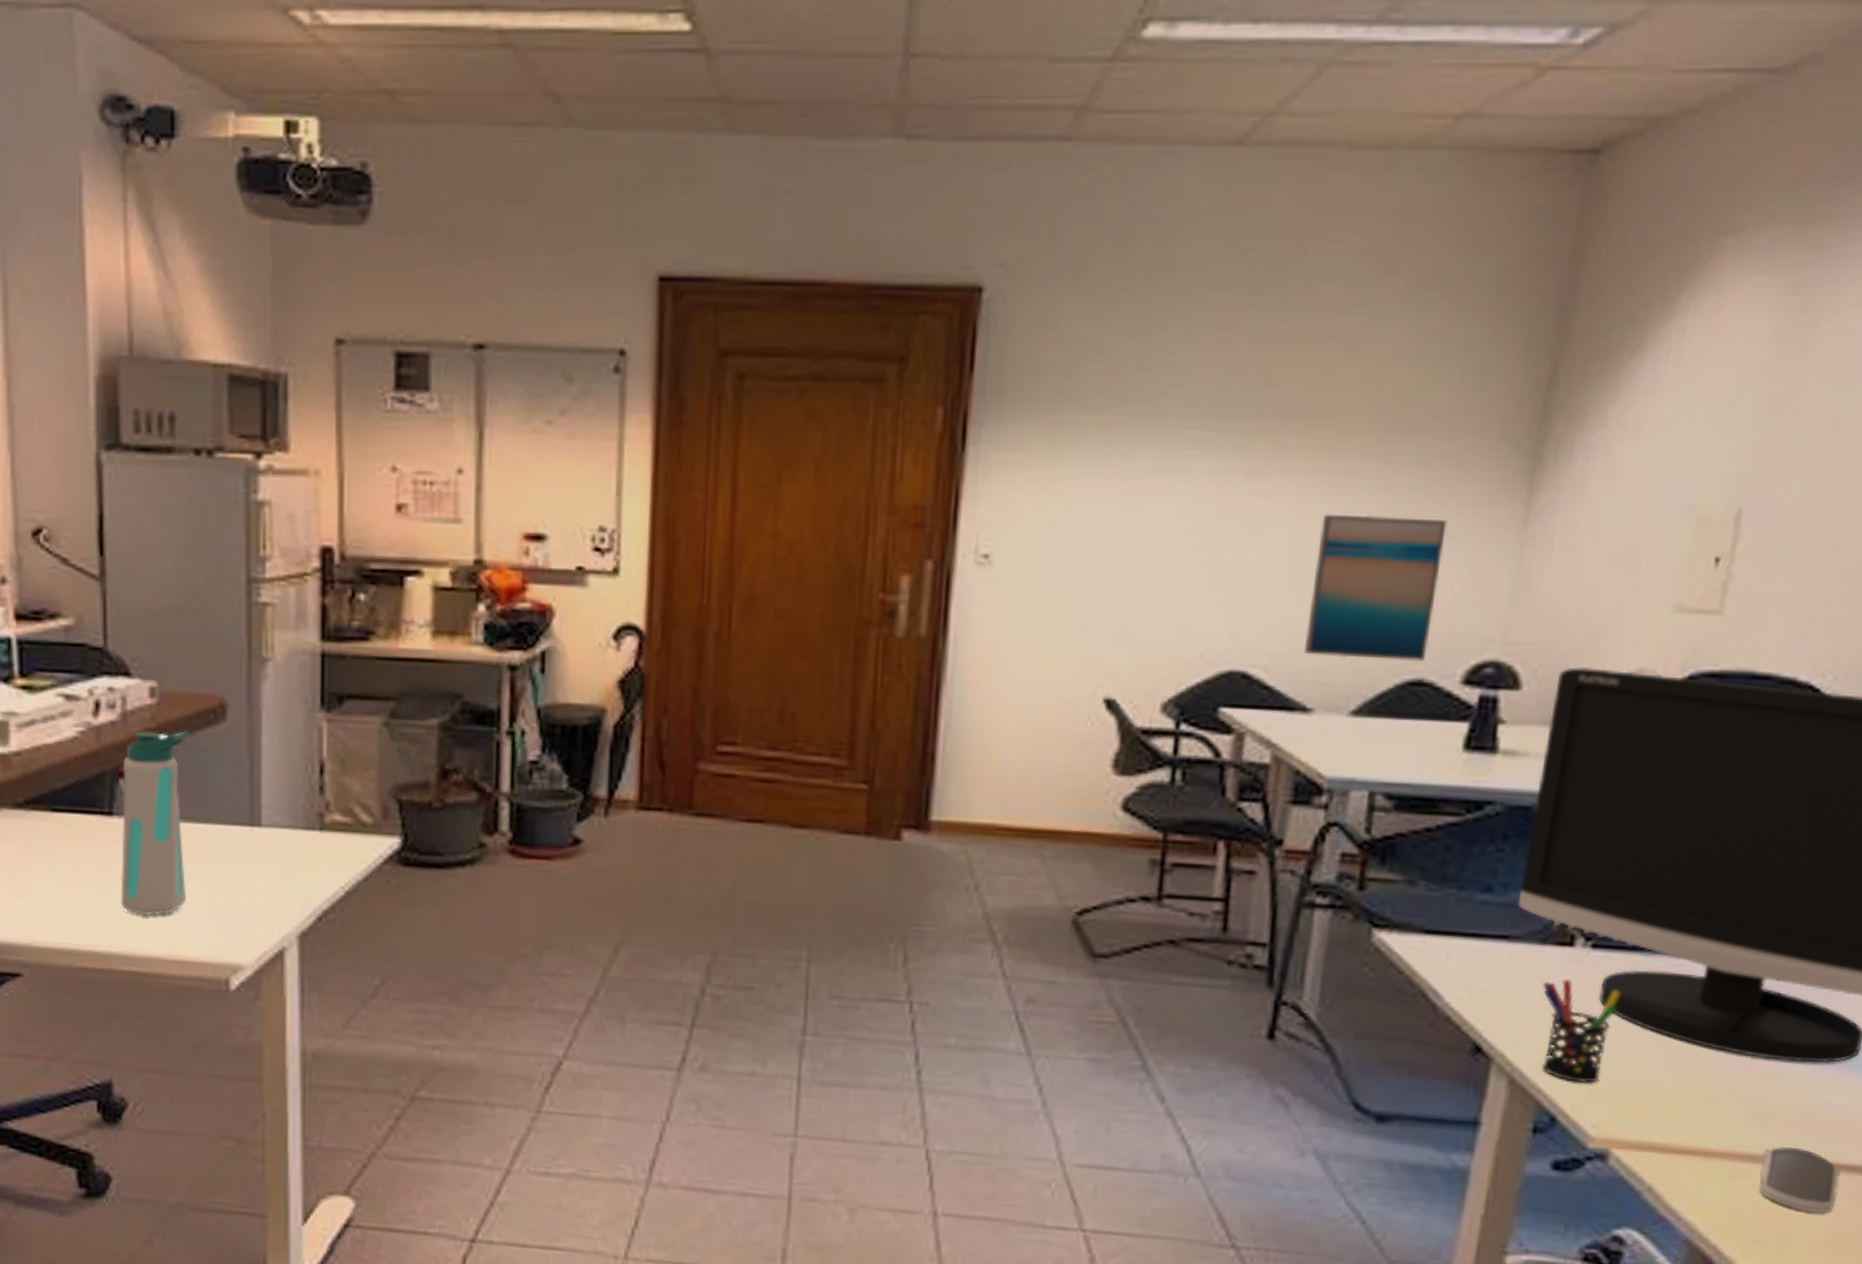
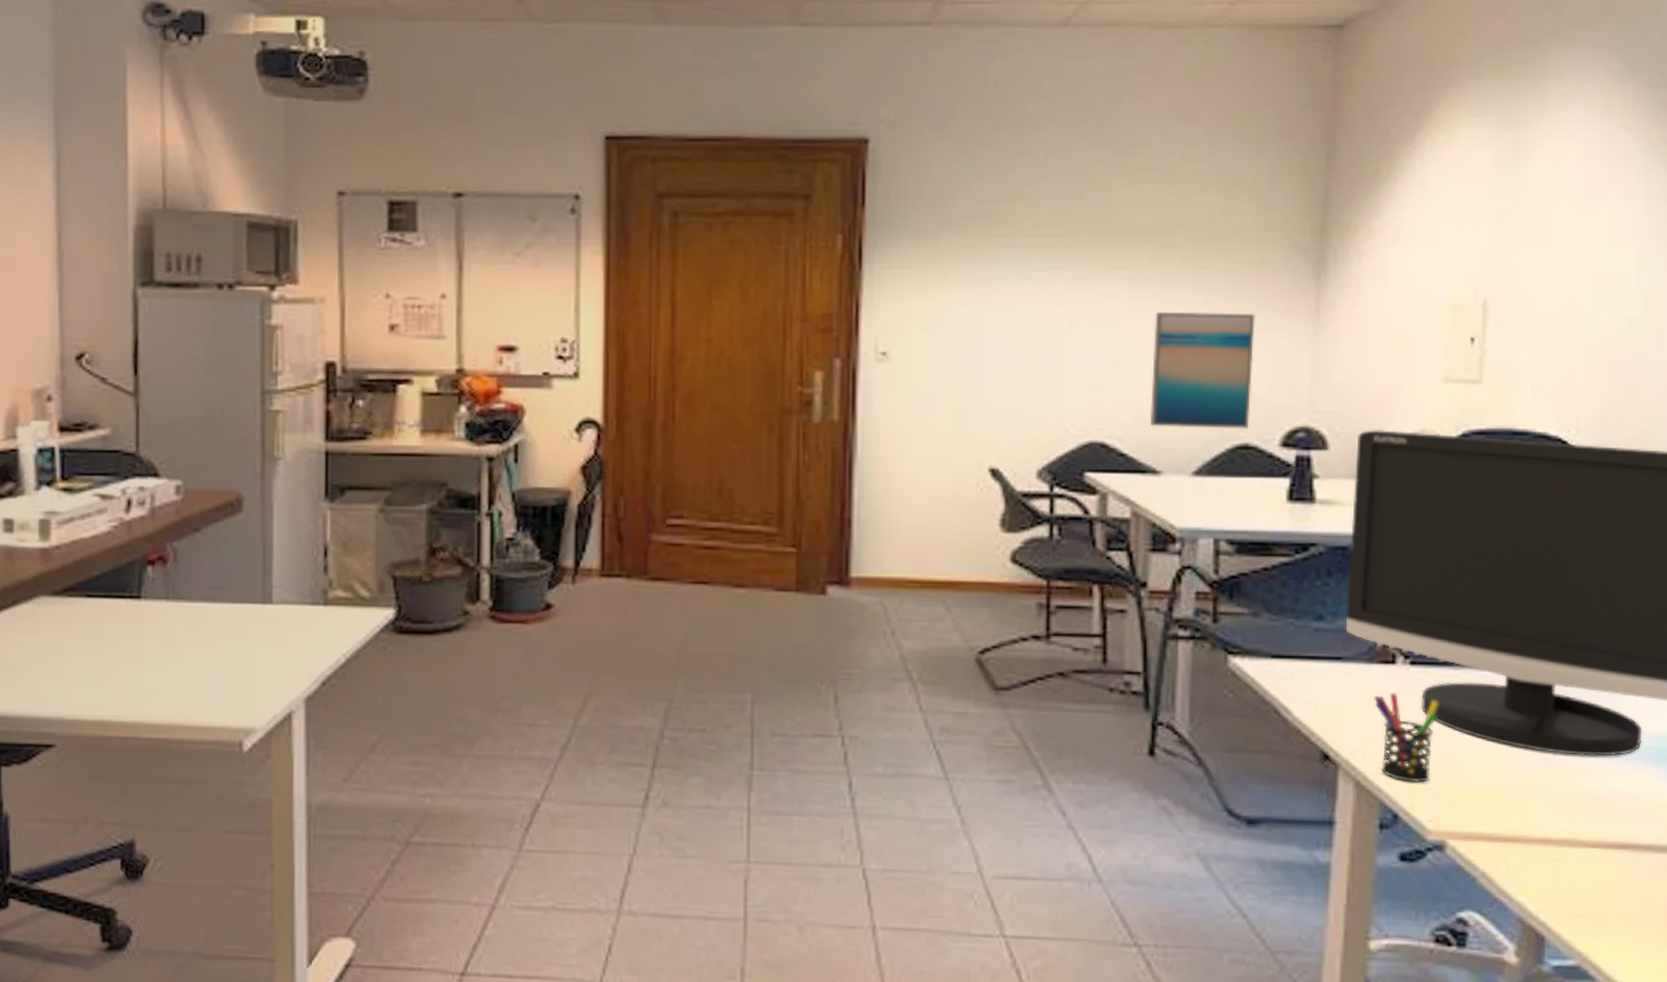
water bottle: present [120,731,190,916] -> none [146,522,211,688]
computer mouse: present [1759,1147,1841,1213] -> none [1573,832,1639,889]

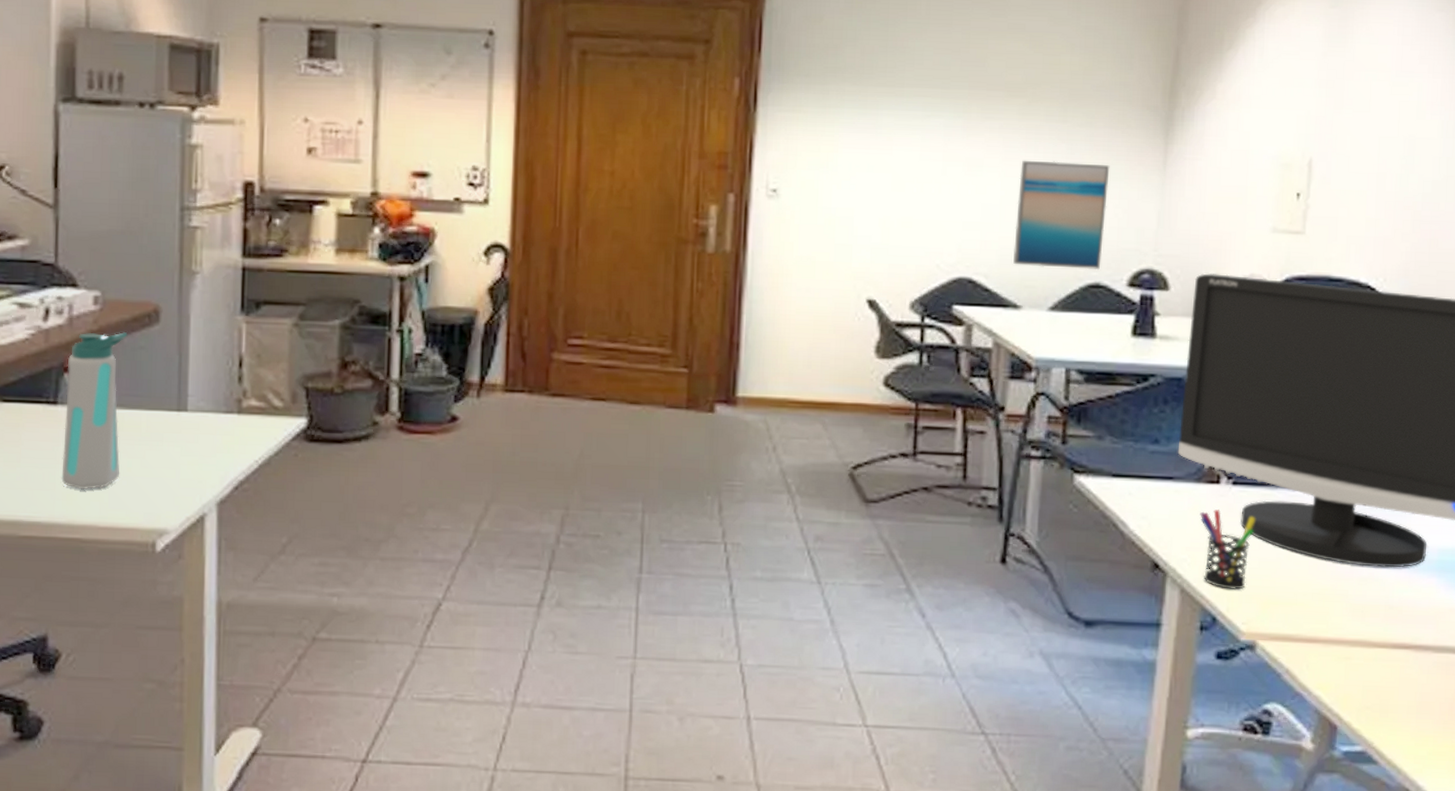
water bottle: none [146,522,211,688] -> present [61,332,128,490]

